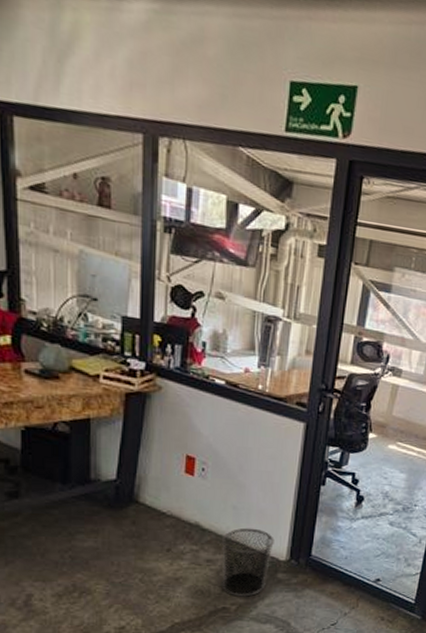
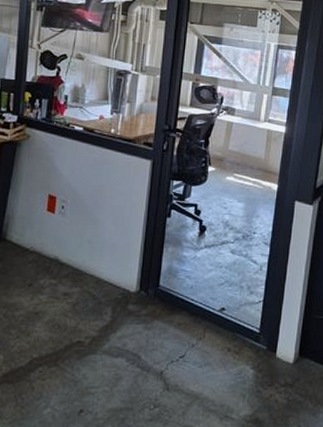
waste bin: present [221,528,274,597] -> none [77,260,125,330]

